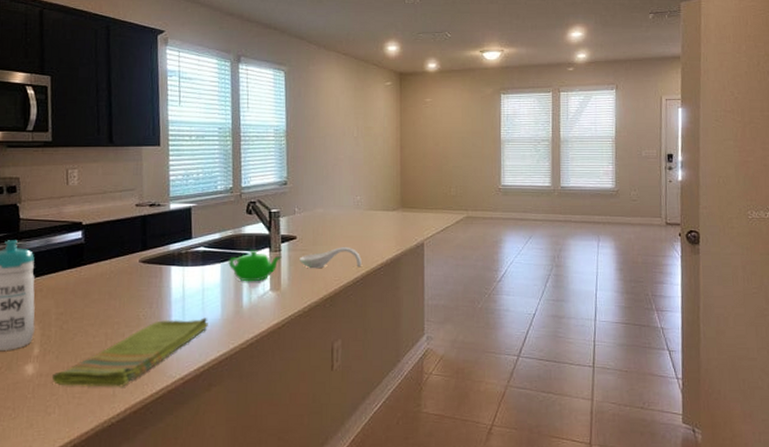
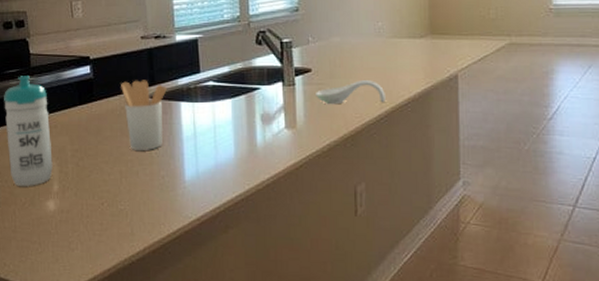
dish towel: present [52,317,208,387] -> none [73,156,222,226]
utensil holder: none [112,245,158,313] -> present [121,80,167,150]
teapot: present [228,250,282,282] -> none [239,84,296,119]

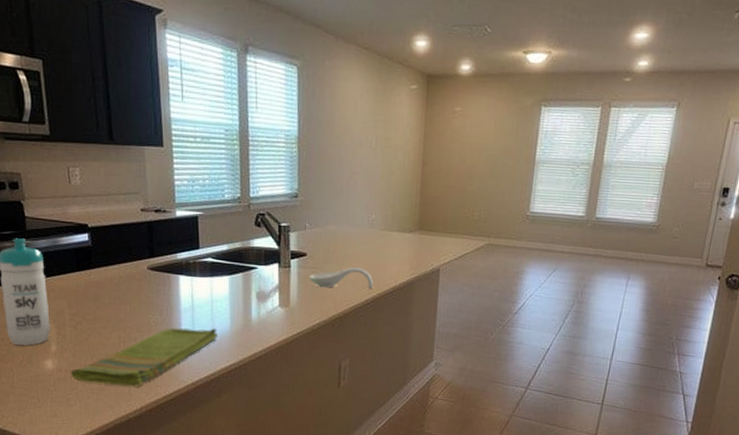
dish towel: none [73,156,222,226] -> present [71,327,218,387]
utensil holder: present [121,80,167,150] -> none [120,251,166,319]

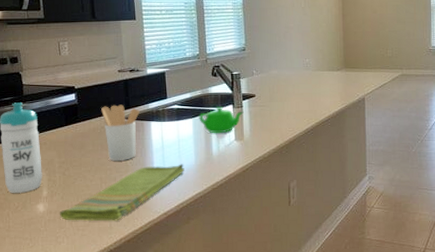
utensil holder: none [120,251,166,319] -> present [101,104,140,161]
teapot: none [237,264,291,297] -> present [199,107,244,134]
spoon rest: present [309,267,374,290] -> none [259,103,312,122]

